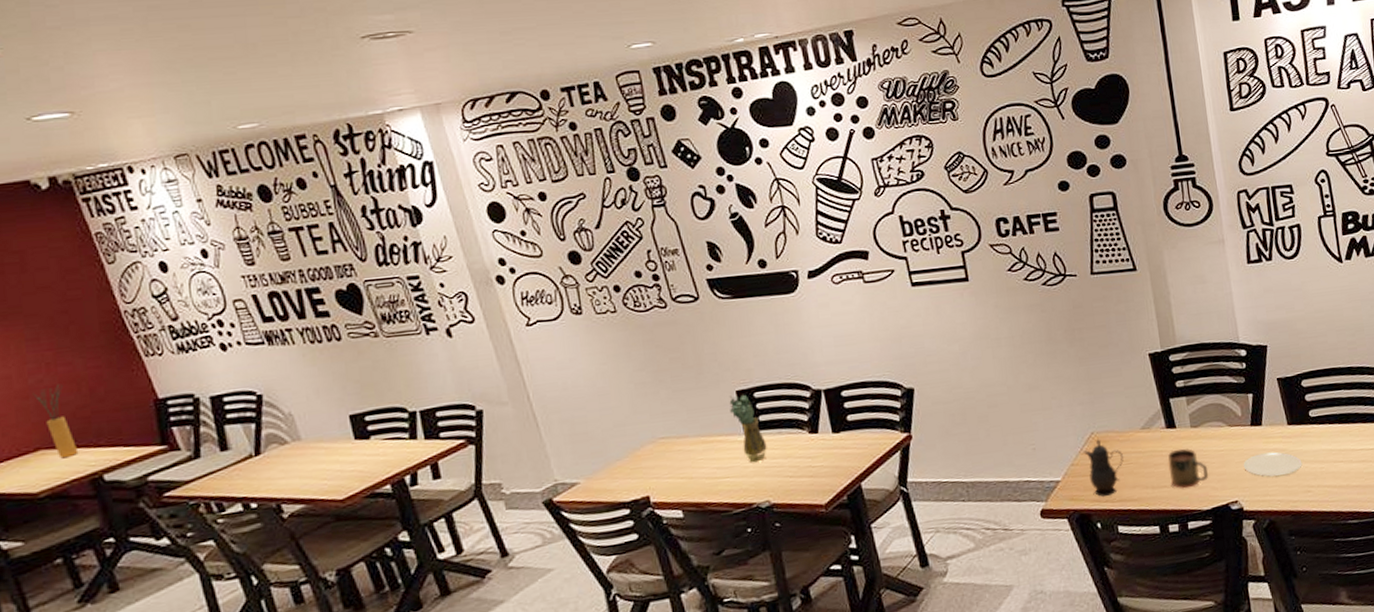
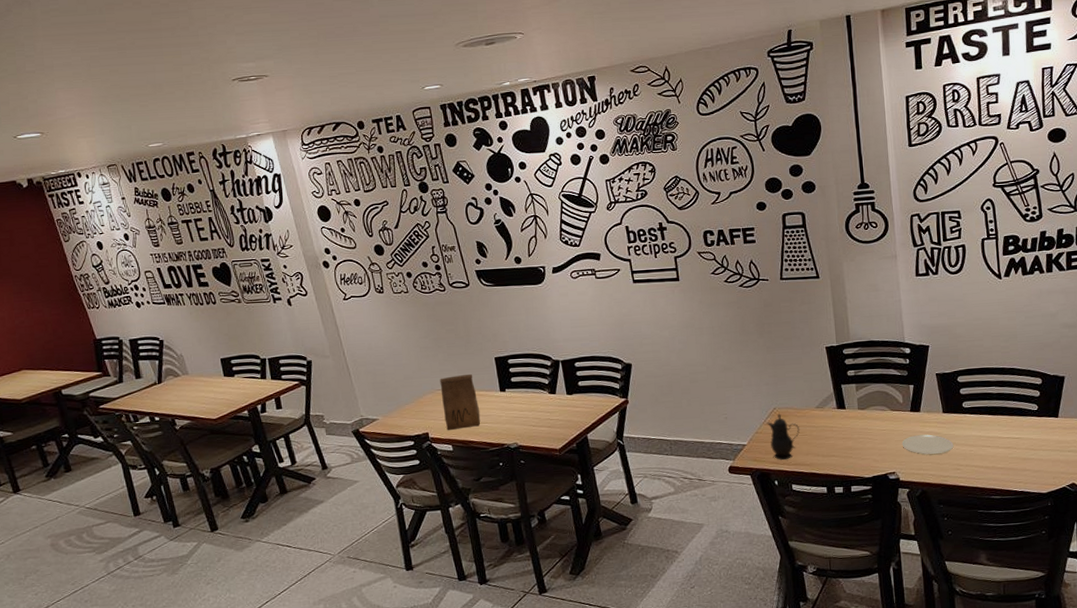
vase: present [33,384,79,459] -> none [18,325,46,377]
paper bag: none [663,414,720,492] -> present [440,373,481,431]
vase: present [729,393,767,463] -> none [489,359,517,413]
mug: present [1167,448,1209,489] -> none [837,426,872,459]

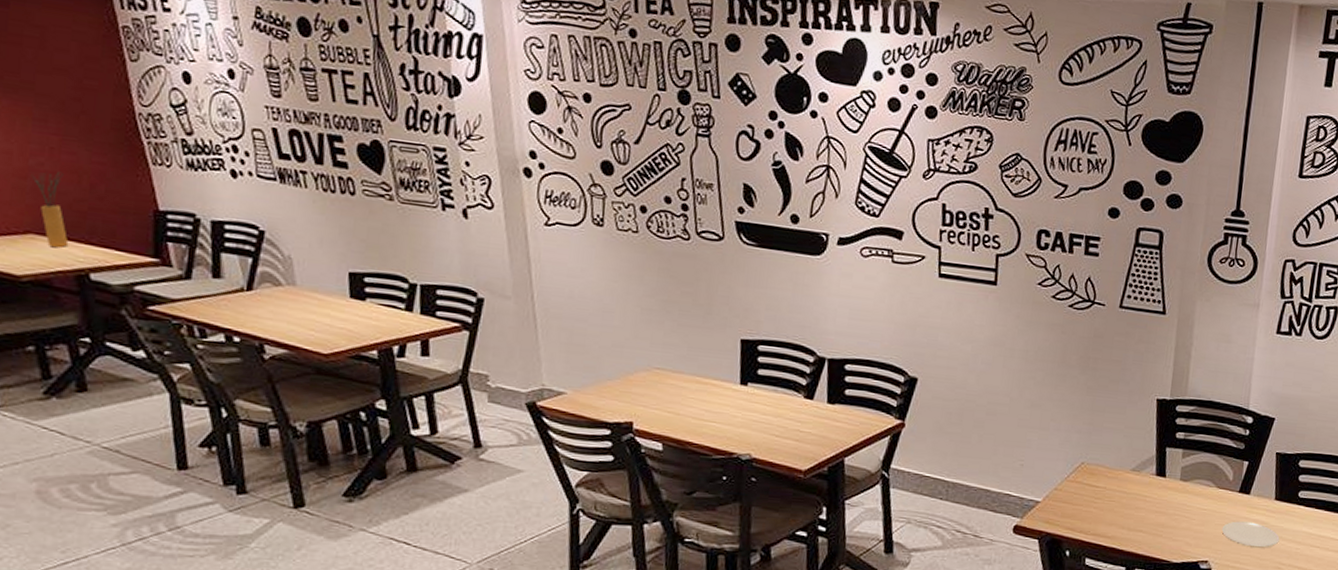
vase: none [18,325,46,377] -> present [31,171,69,248]
paper bag: present [440,373,481,431] -> none [658,353,709,425]
coffeepot: present [766,413,800,460] -> none [1069,470,1107,527]

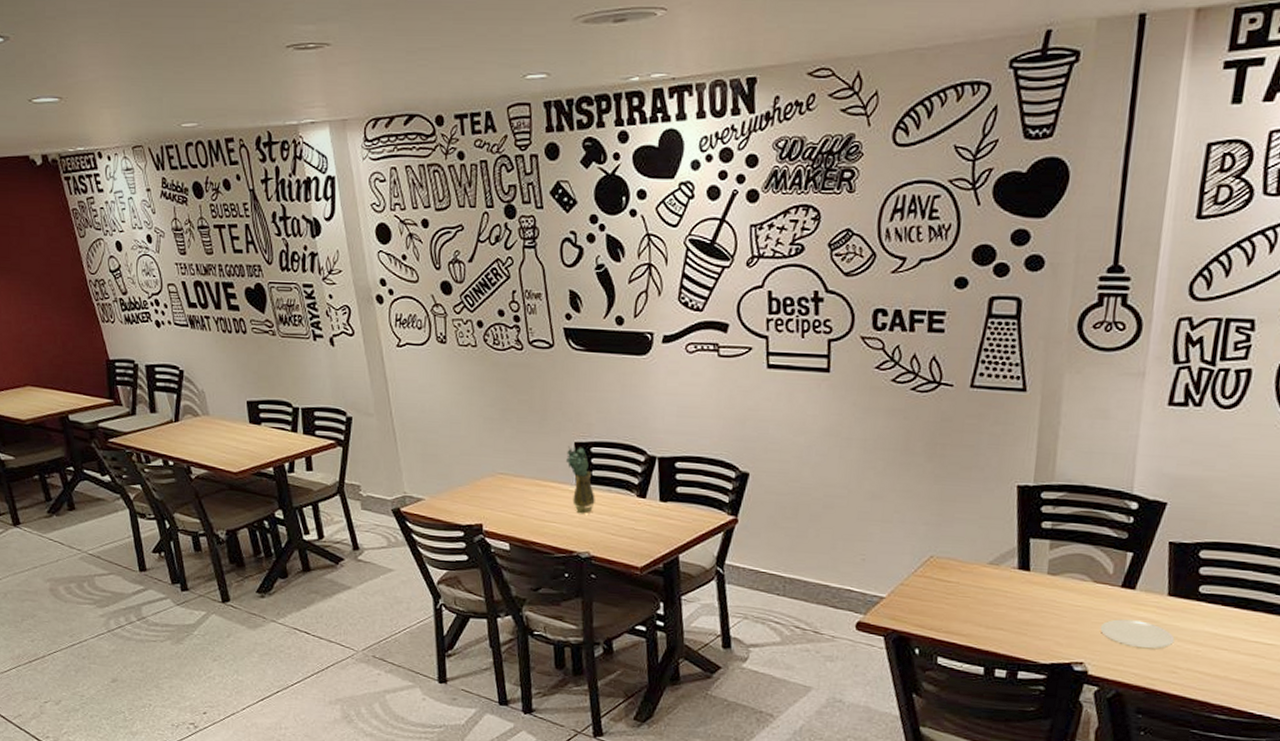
vase: present [31,171,69,248] -> none [25,334,53,396]
vase: none [731,342,760,415] -> present [566,445,595,514]

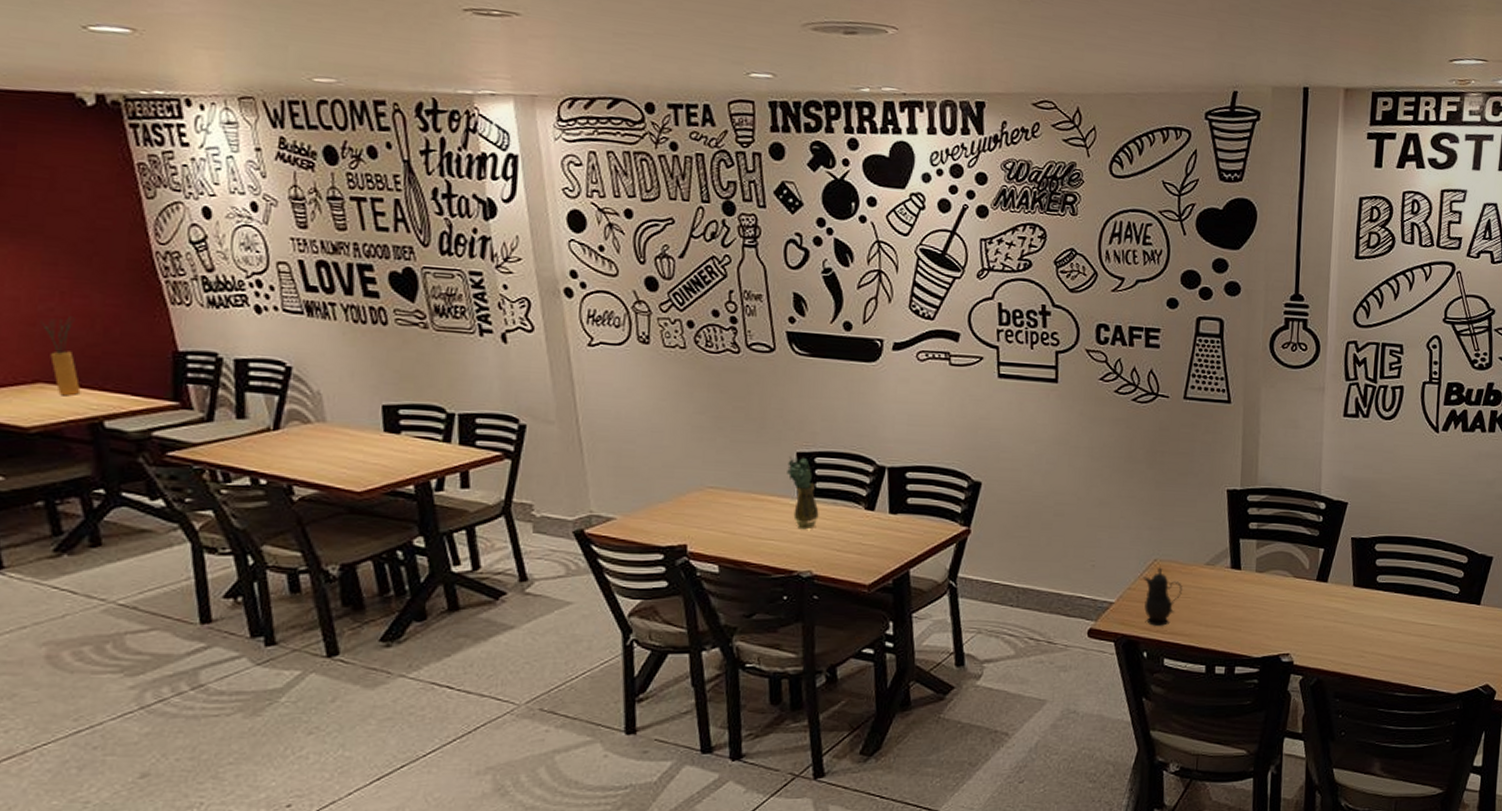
vase: none [25,334,53,396] -> present [40,316,81,396]
coffeepot: none [916,564,961,624] -> present [1142,567,1182,626]
plate: present [1100,619,1175,650] -> none [1301,610,1361,638]

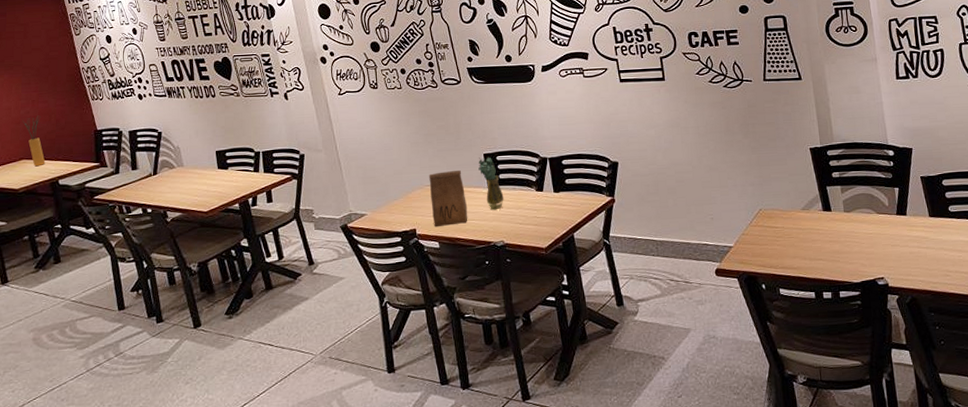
paper bag: none [713,470,766,545] -> present [429,170,468,228]
coffeepot: present [1142,567,1182,626] -> none [752,215,786,263]

